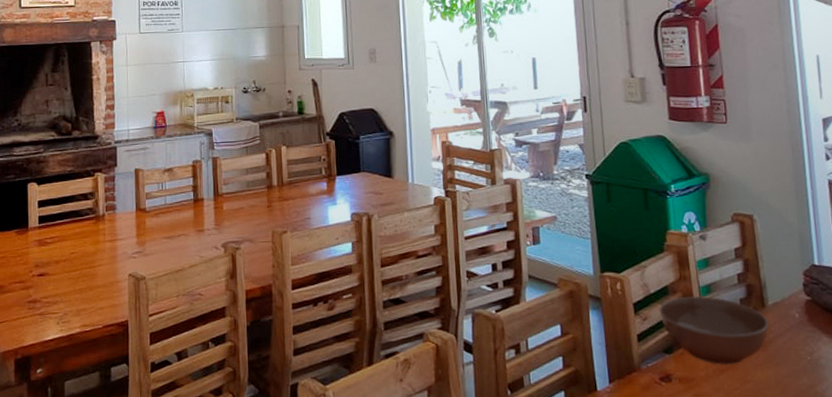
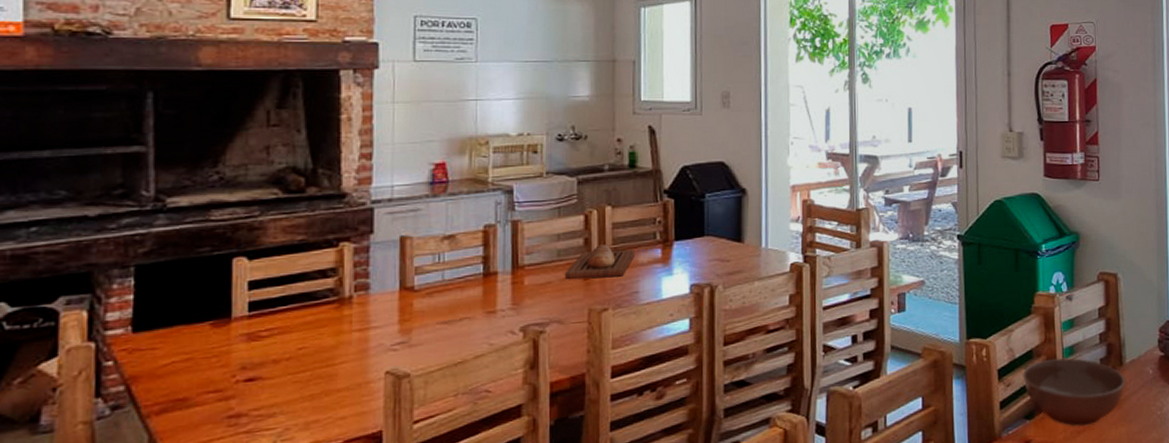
bread loaf: none [253,178,307,206] -> present [565,244,636,279]

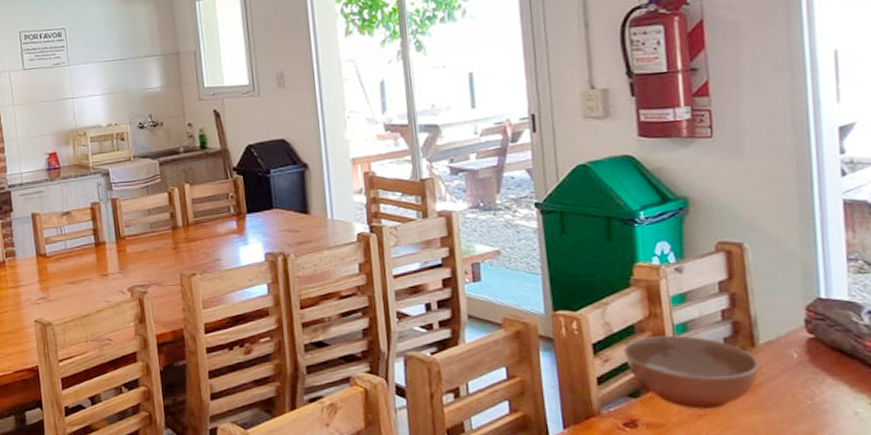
bread loaf: present [565,244,636,279] -> none [158,218,214,248]

